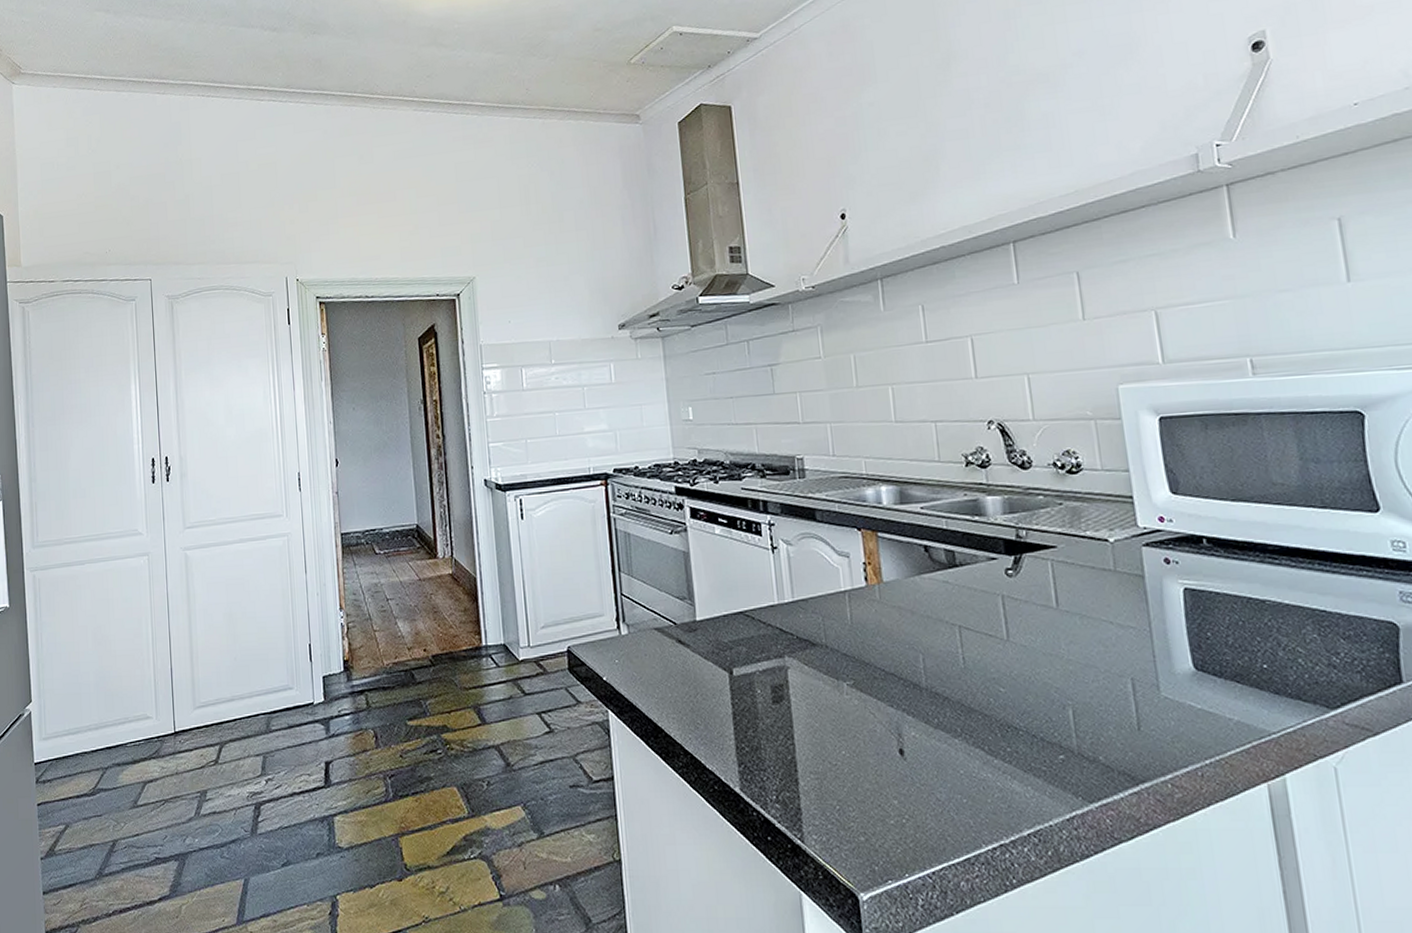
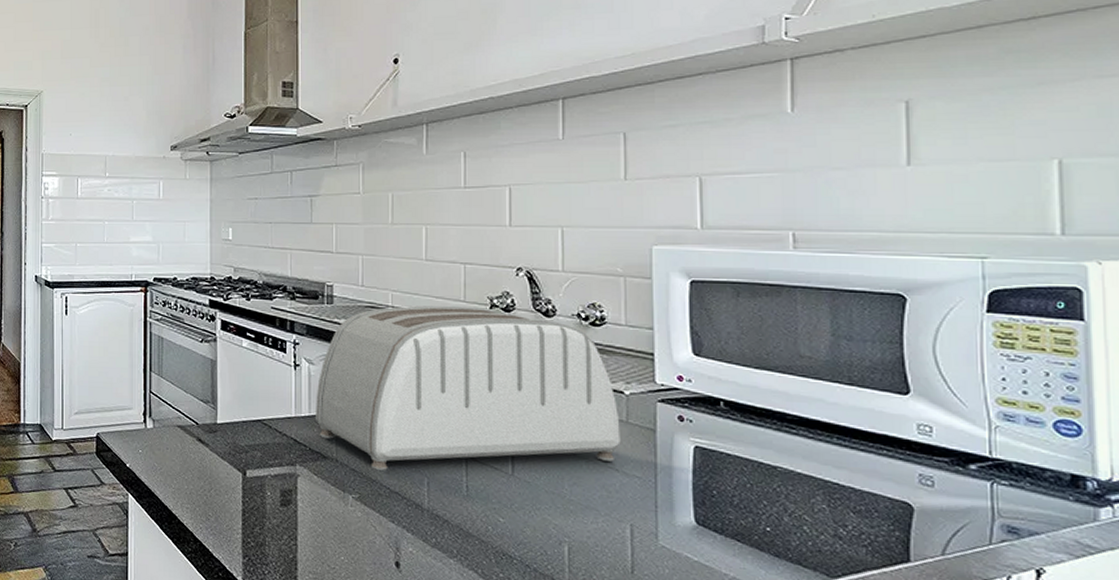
toaster: none [797,466,1111,652] -> present [316,306,621,470]

